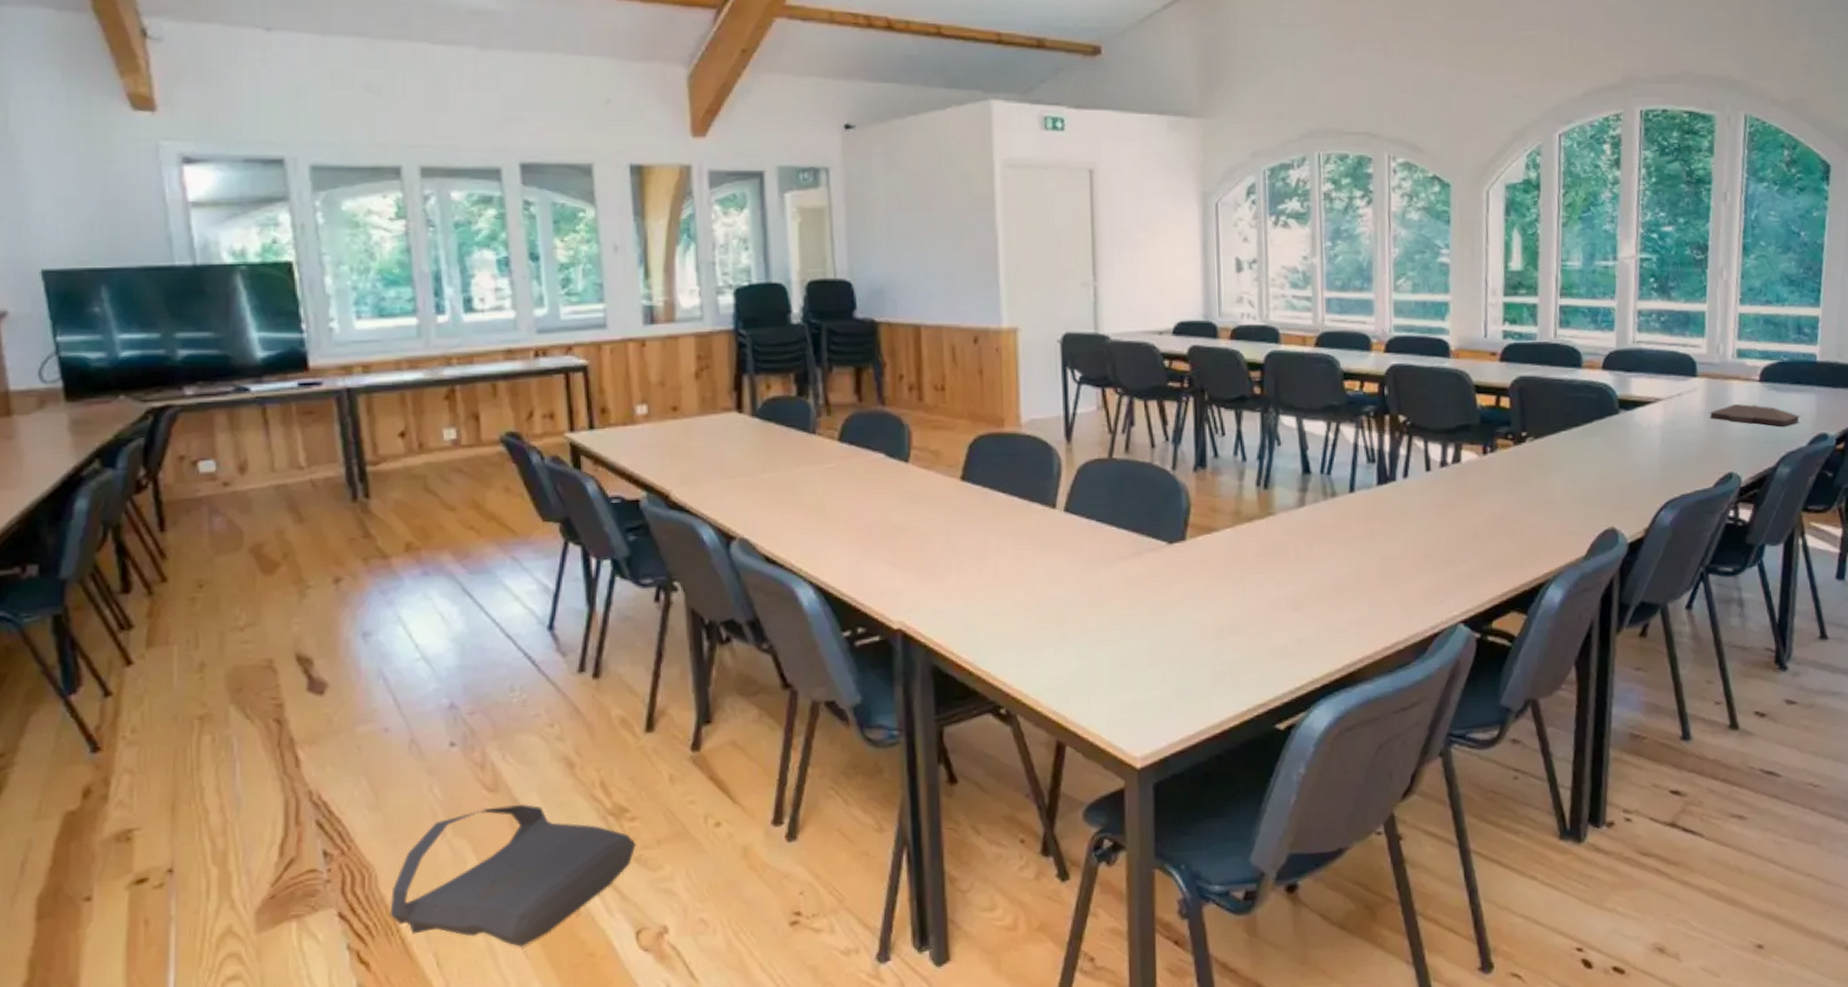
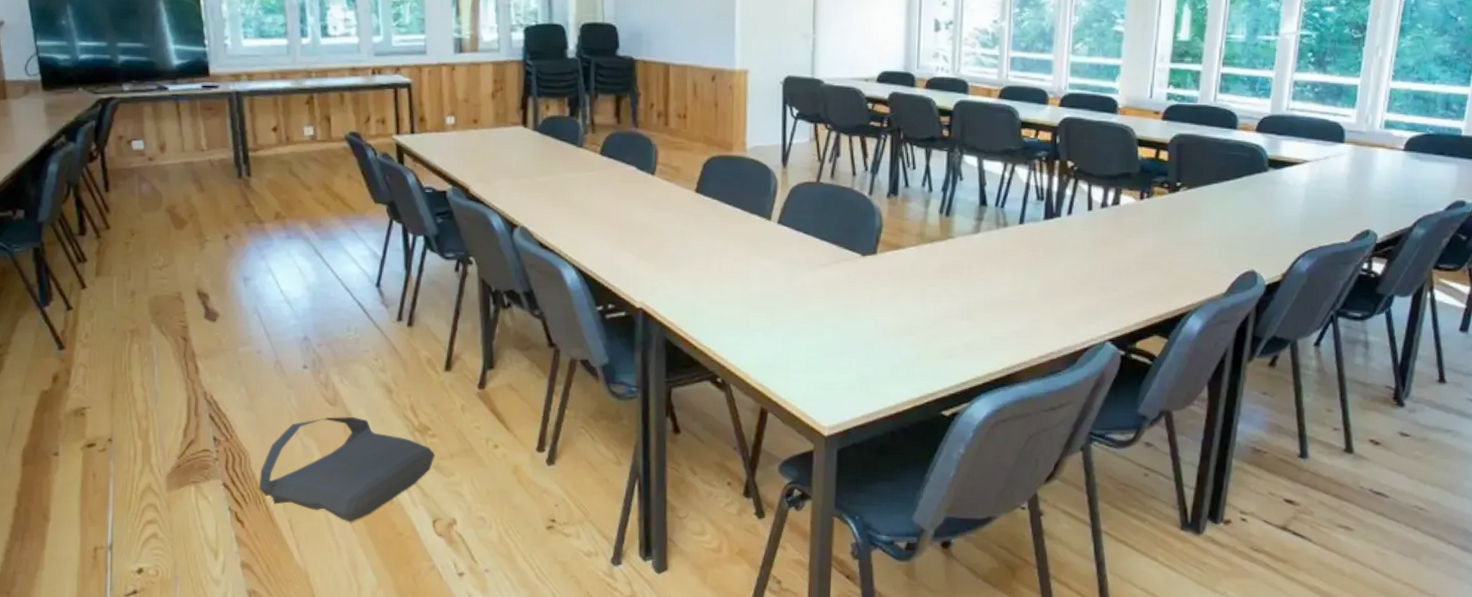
papers: present [1709,403,1801,427] -> none [1353,169,1441,193]

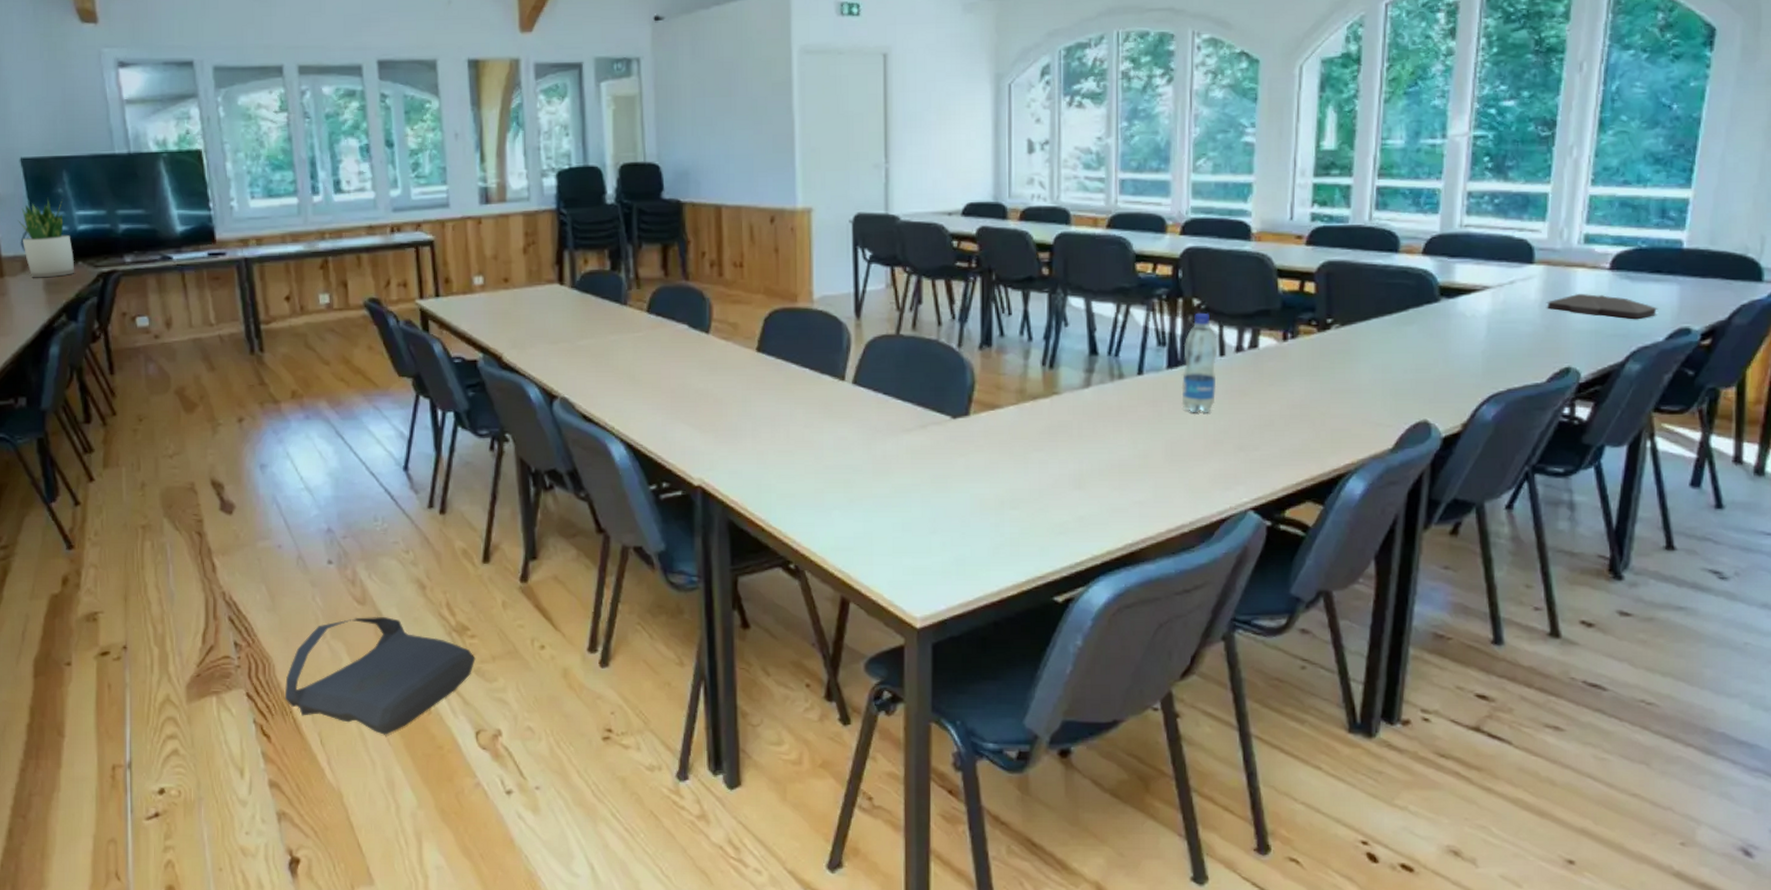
planter: none [21,28,76,102] -> present [17,197,75,278]
bottle: none [1055,173,1086,259] -> present [1181,312,1218,413]
papers: none [1353,169,1441,193] -> present [1547,293,1658,320]

